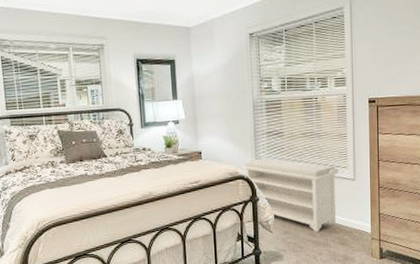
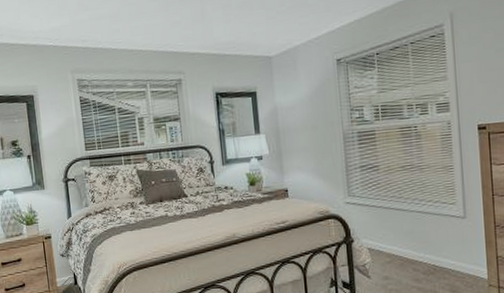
bench: present [242,158,339,233] -> none [333,194,446,278]

